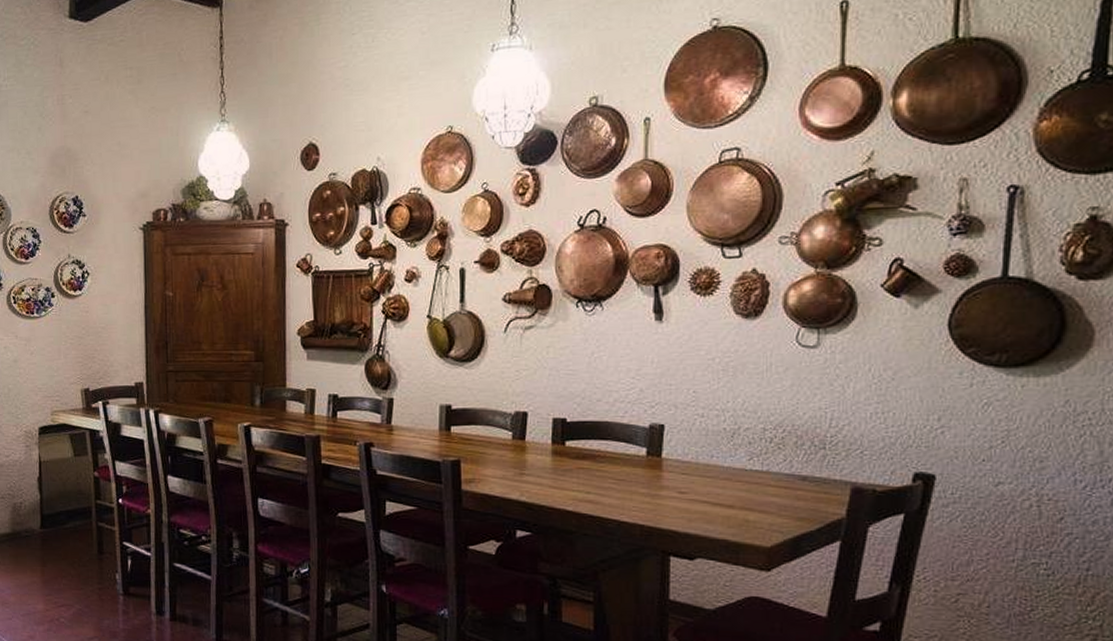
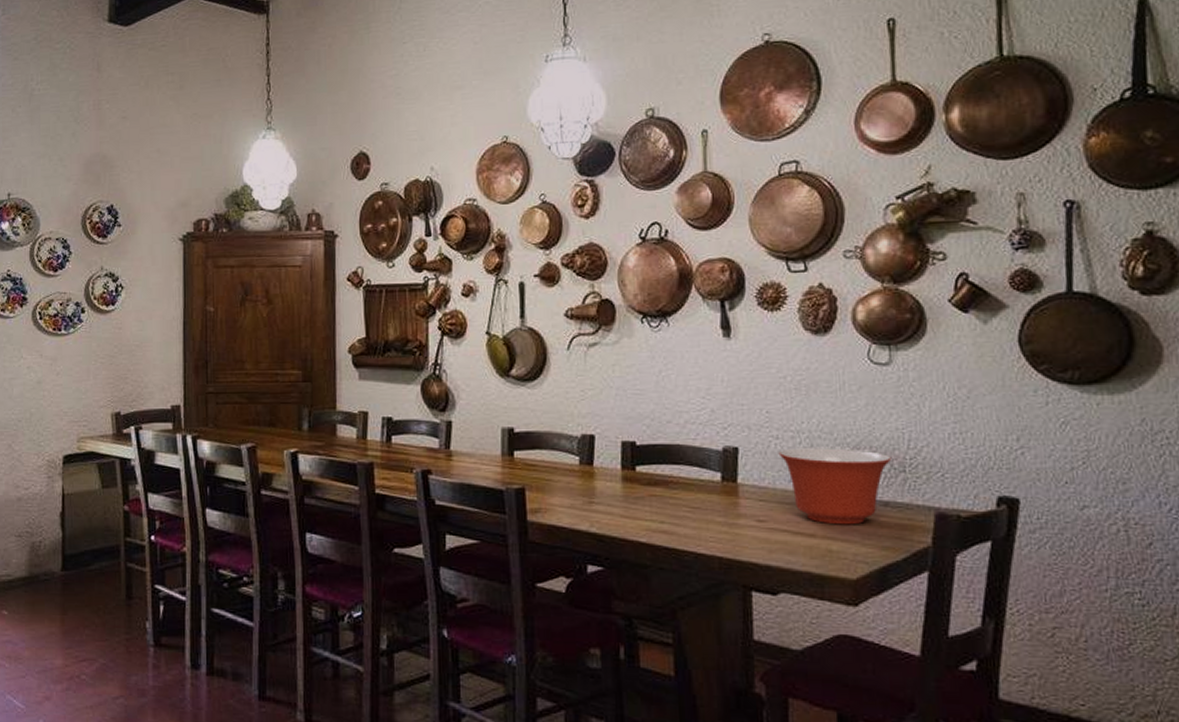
mixing bowl: none [702,426,813,498] -> present [778,448,892,525]

